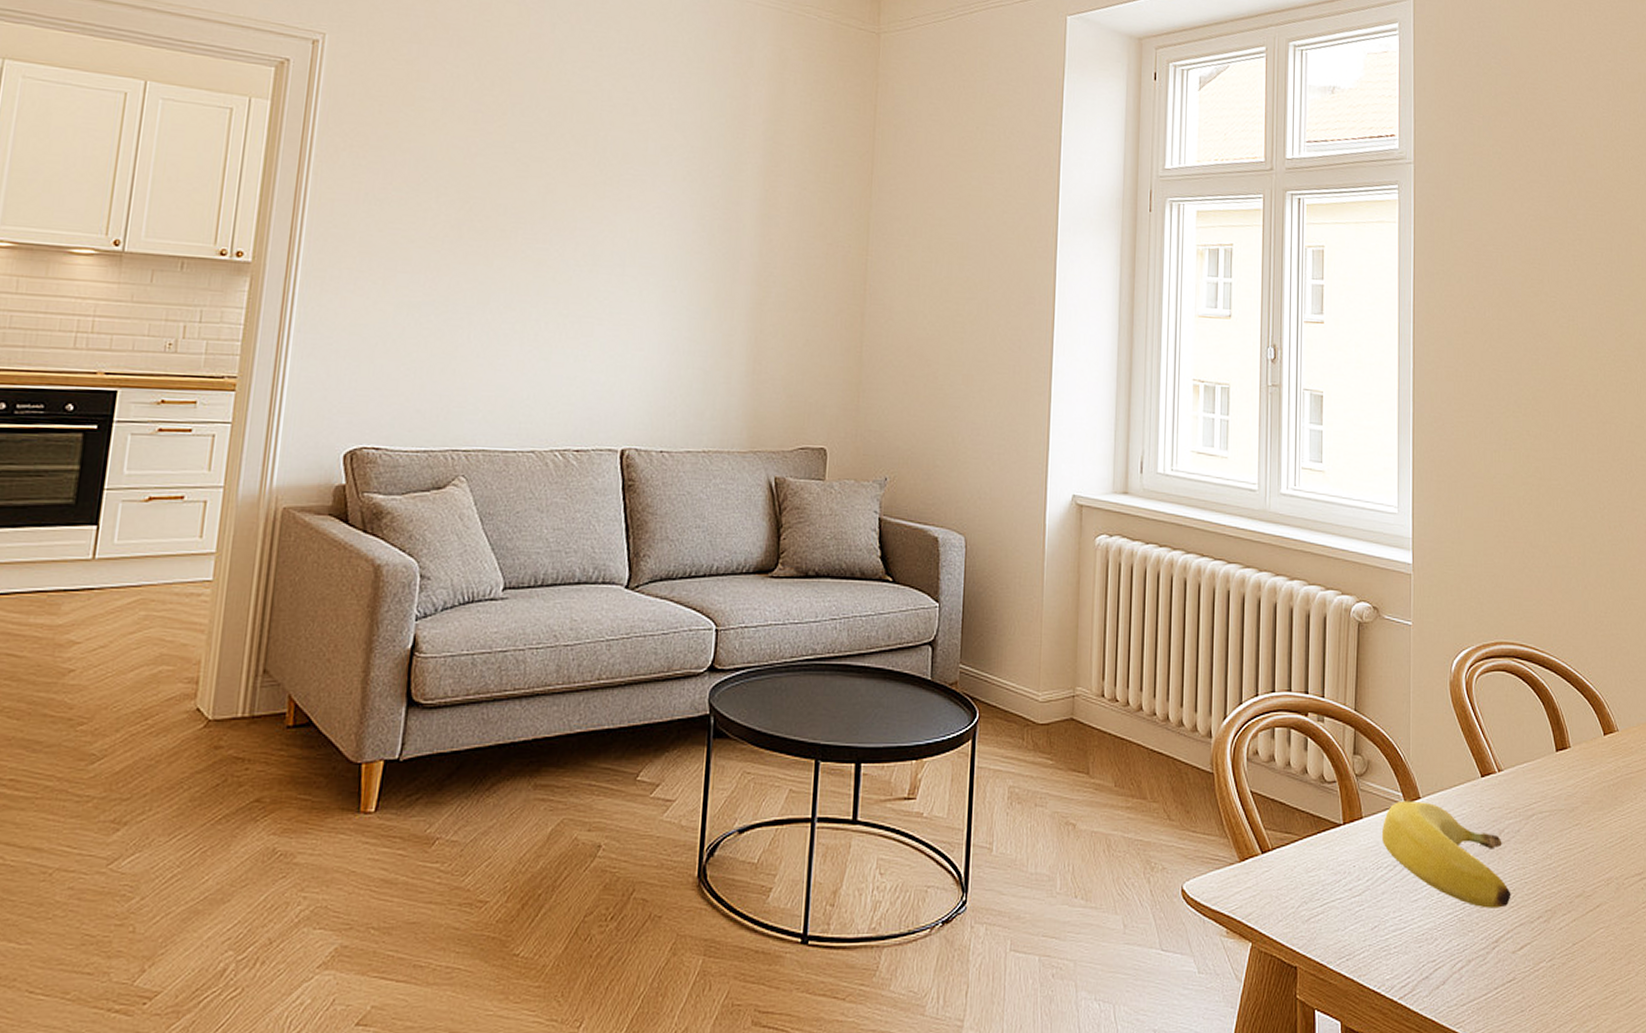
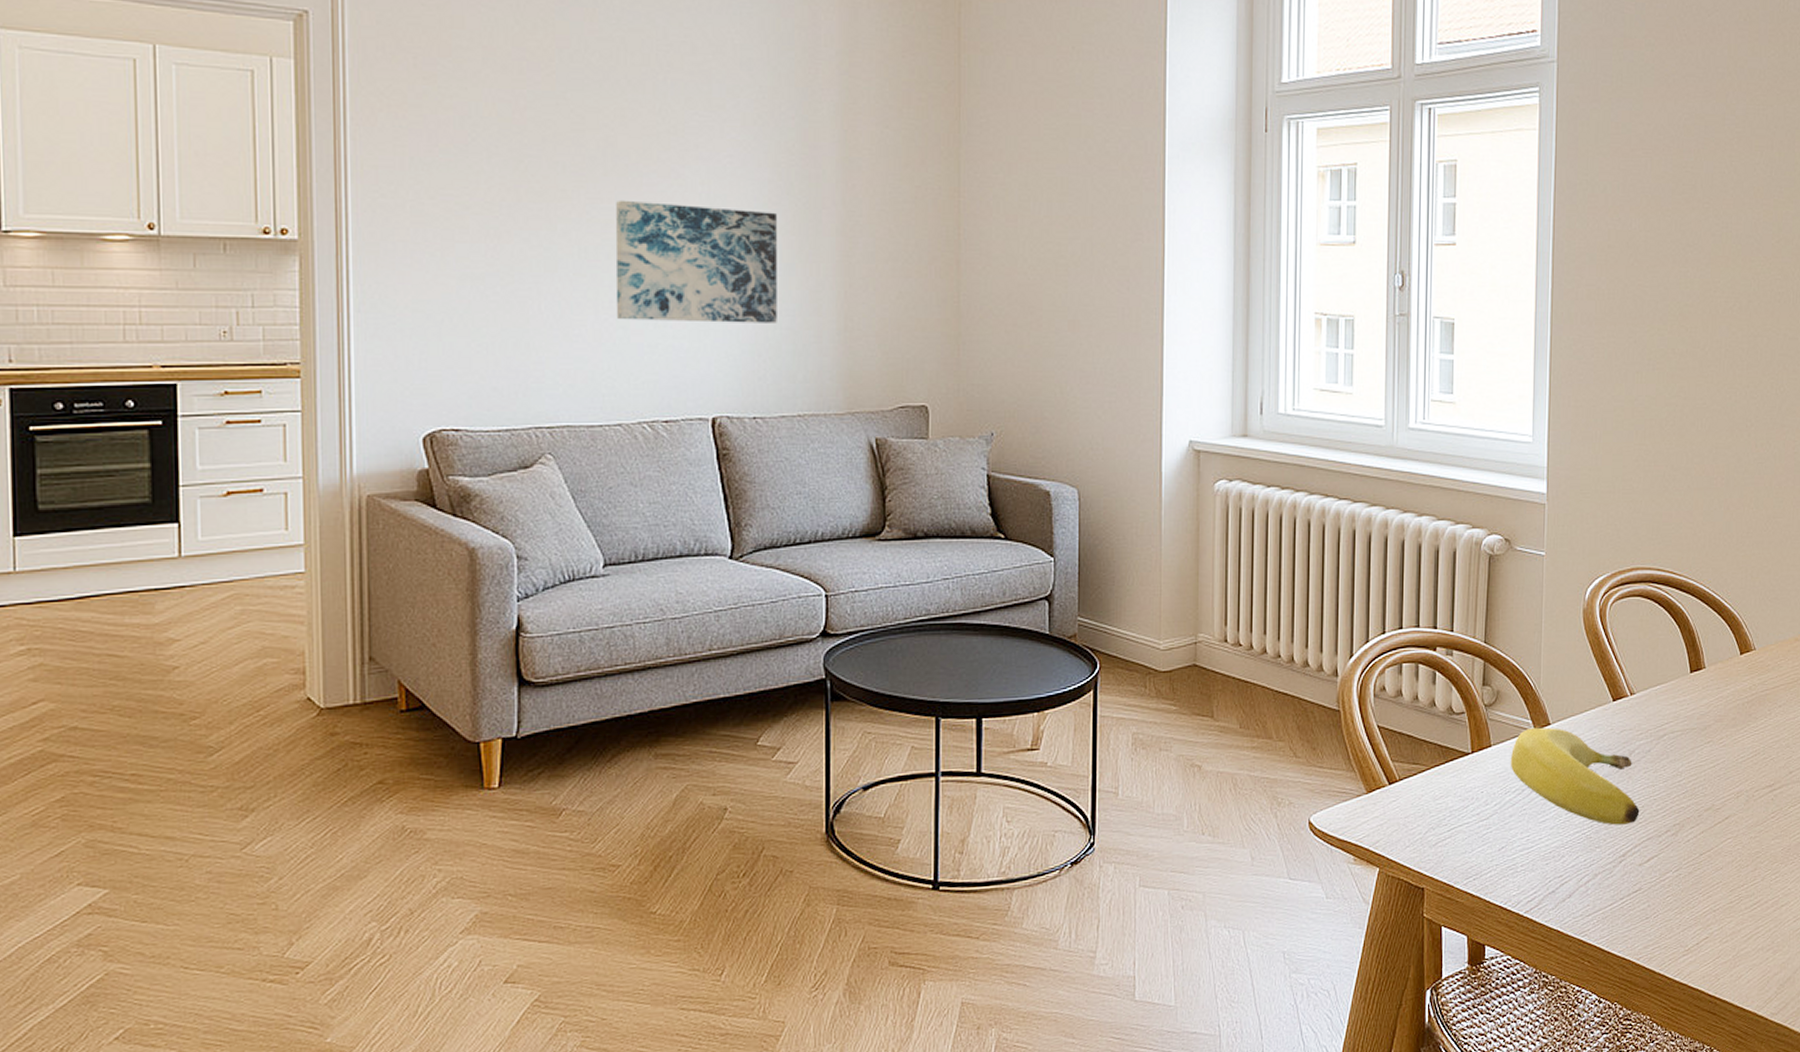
wall art: none [539,241,698,363] -> present [615,200,777,323]

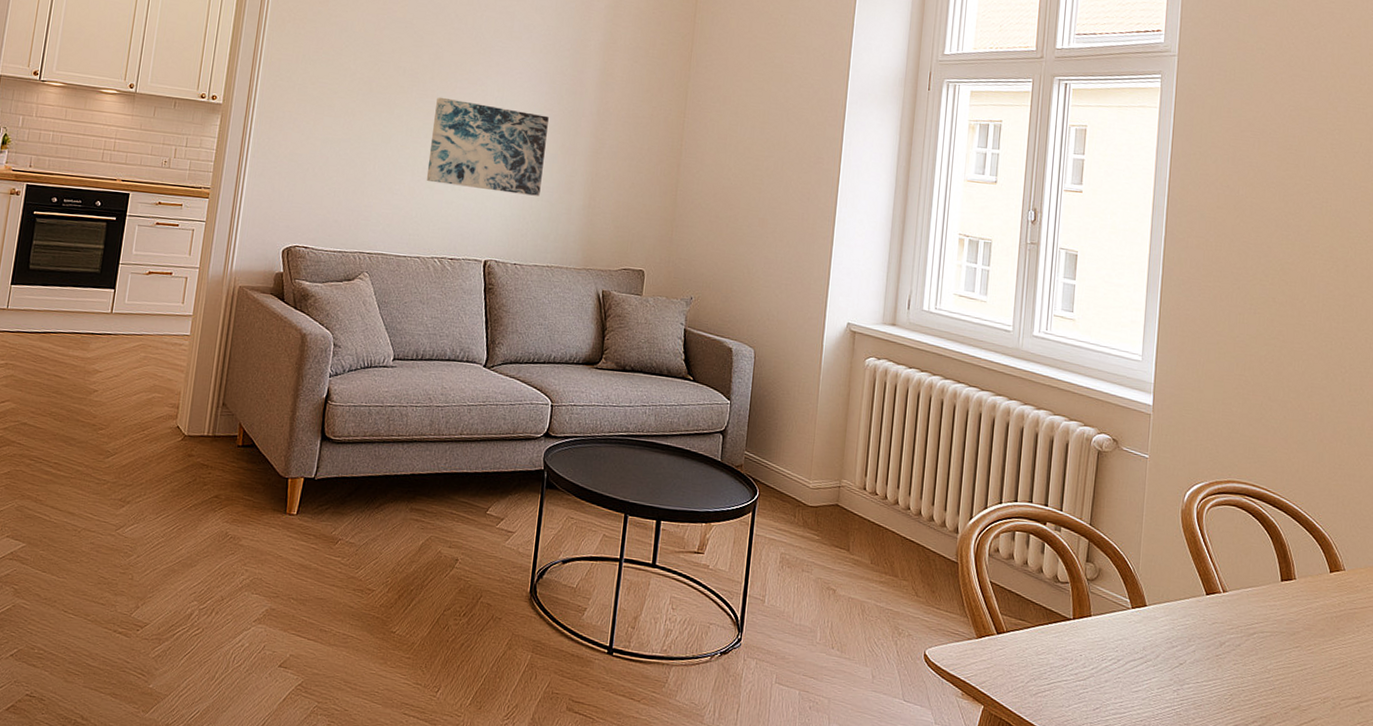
banana: present [1510,727,1640,826] -> none [1107,606,1228,709]

